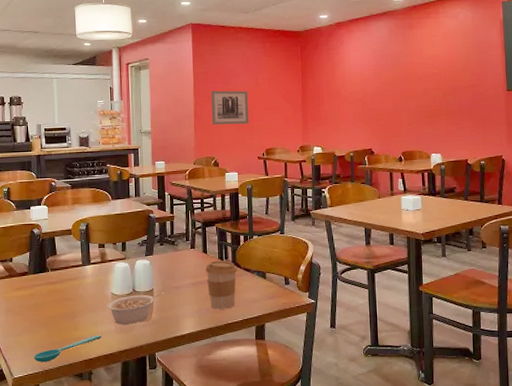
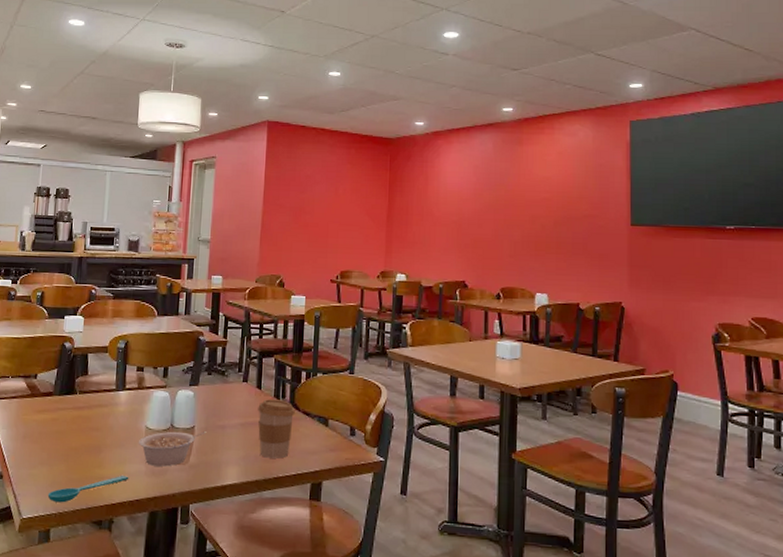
wall art: present [210,90,250,126] -> none [280,199,326,241]

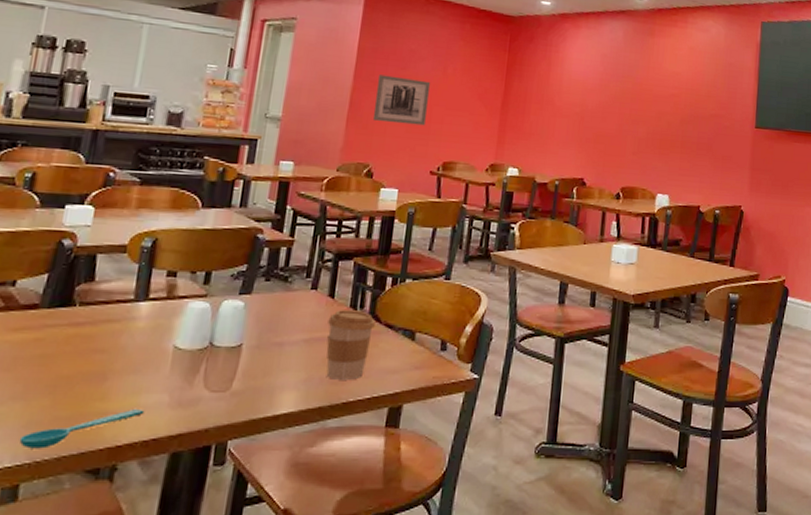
legume: present [138,431,207,467] -> none [161,350,258,395]
wall art: none [280,199,326,241] -> present [372,74,431,126]

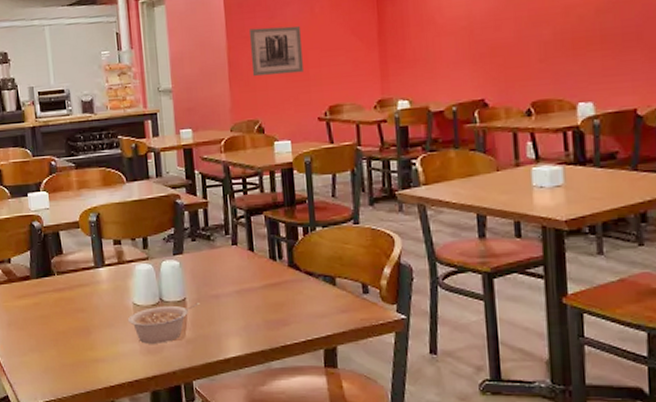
spoon: present [19,408,145,449] -> none [43,355,124,389]
legume: none [161,350,258,395] -> present [127,303,200,344]
coffee cup: present [326,310,376,380] -> none [253,261,296,326]

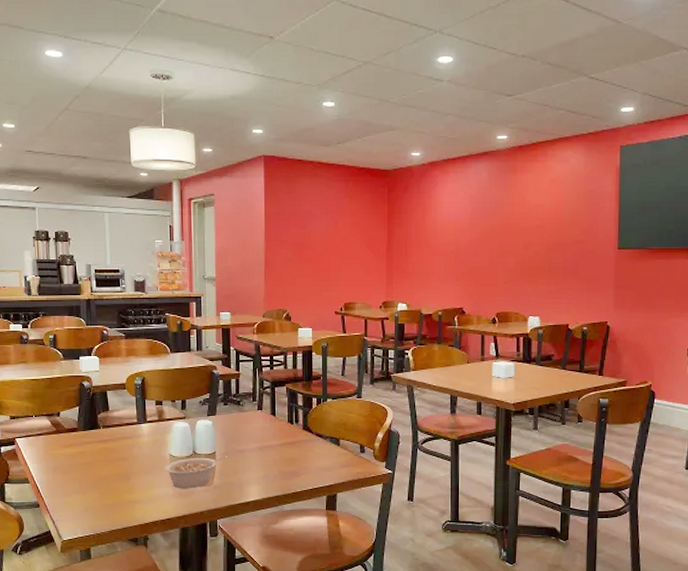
wall art: present [248,25,305,77] -> none [283,234,327,274]

